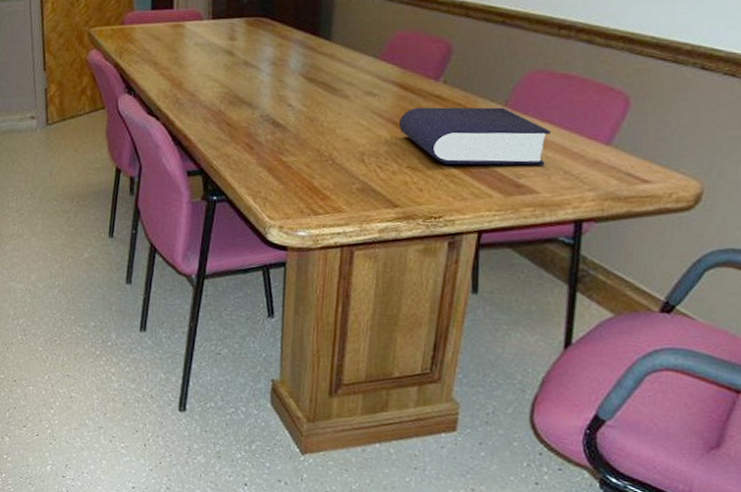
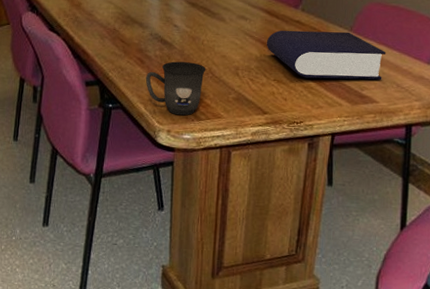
mug: none [254,147,326,209] -> present [145,61,206,116]

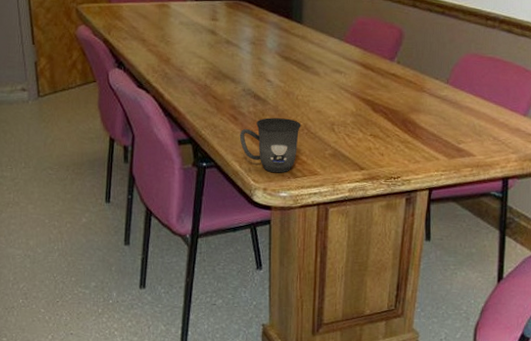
book: present [266,30,386,80] -> none [362,83,483,133]

